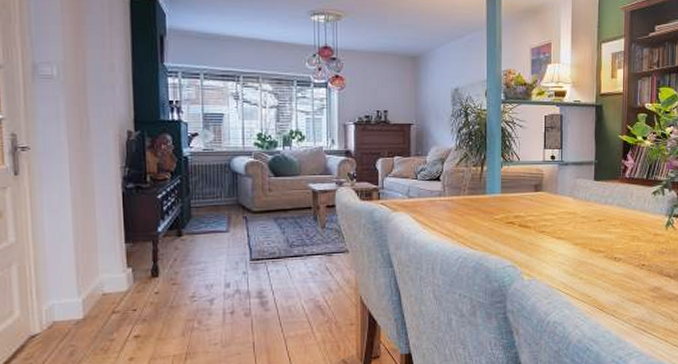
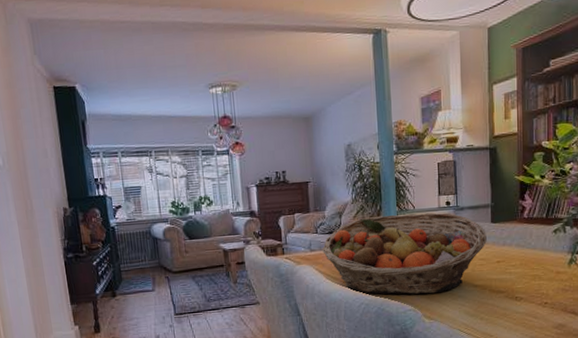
fruit basket: none [422,165,589,251] -> present [322,212,487,295]

